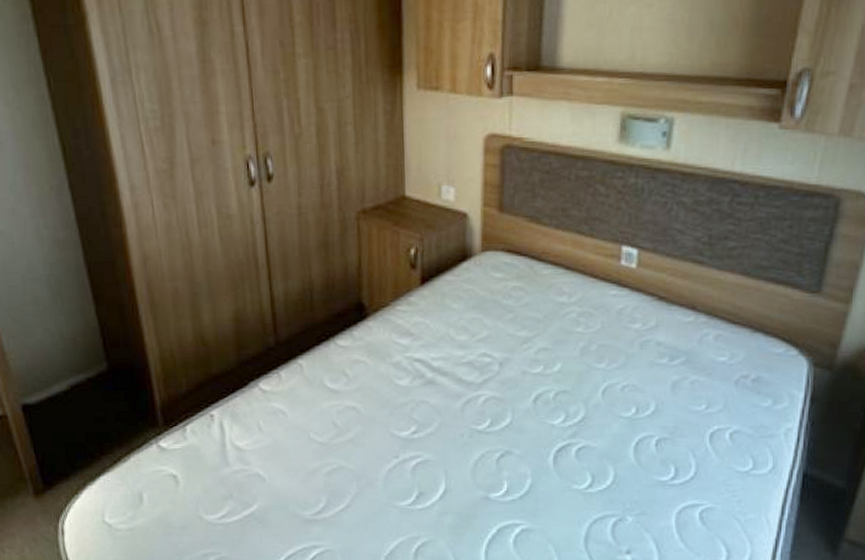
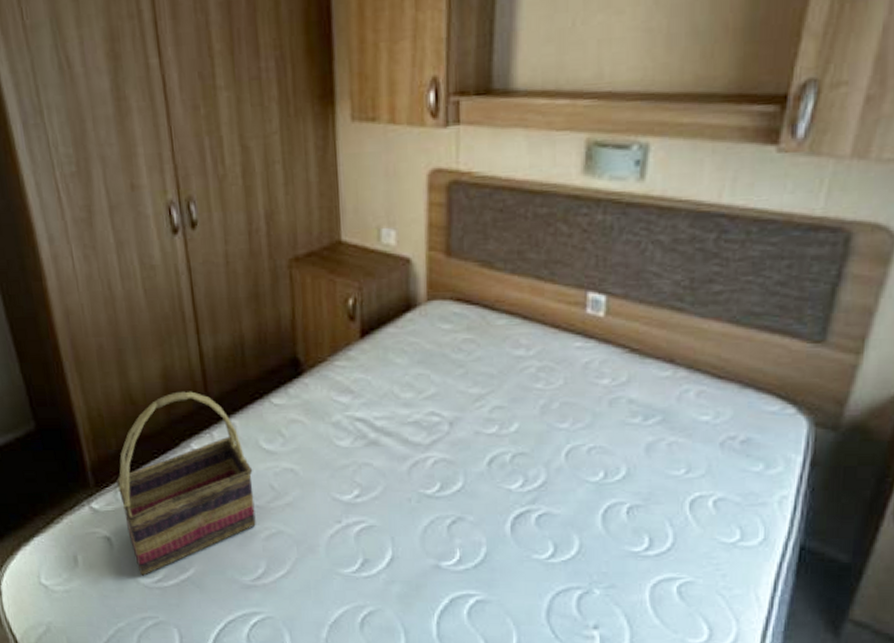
woven basket: none [185,333,319,512] -> present [116,391,256,576]

